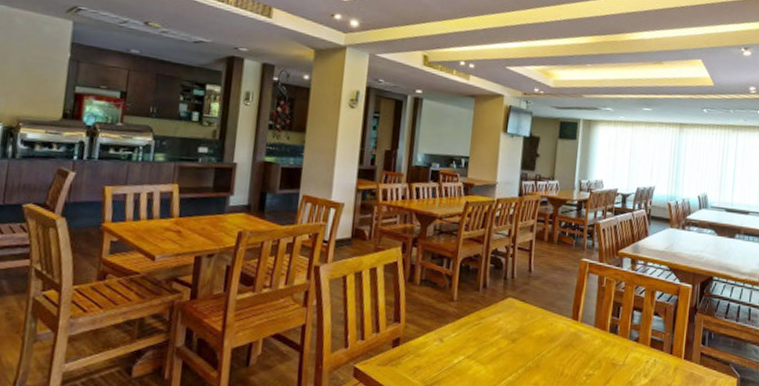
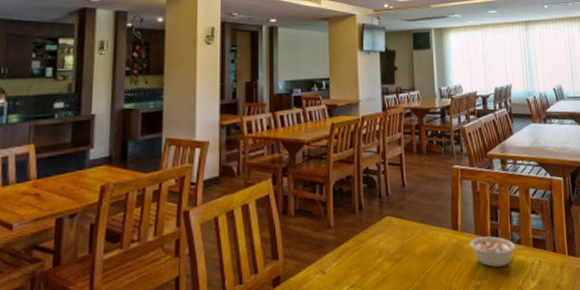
legume: none [587,330,640,360] -> present [470,236,523,267]

